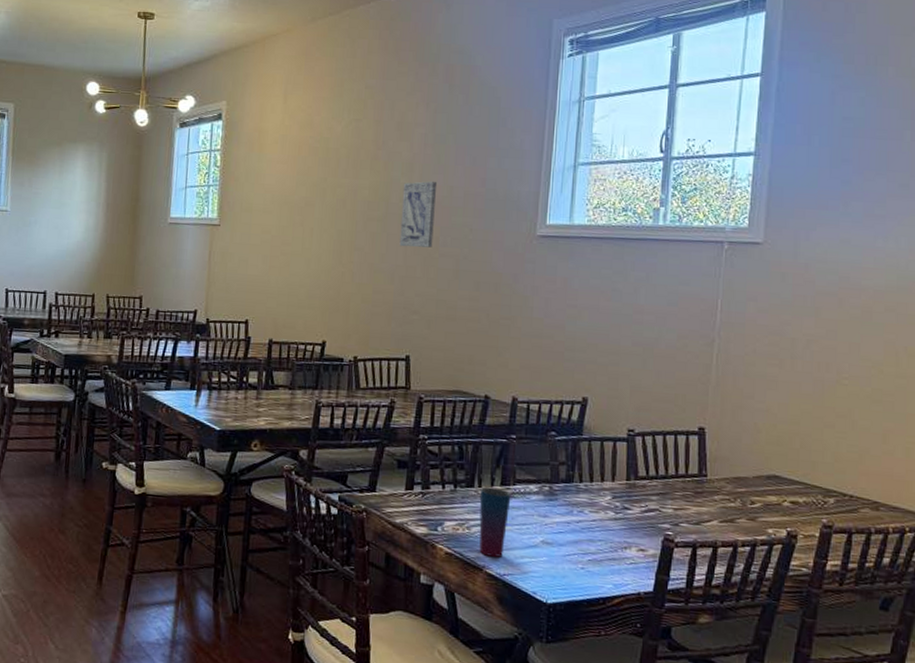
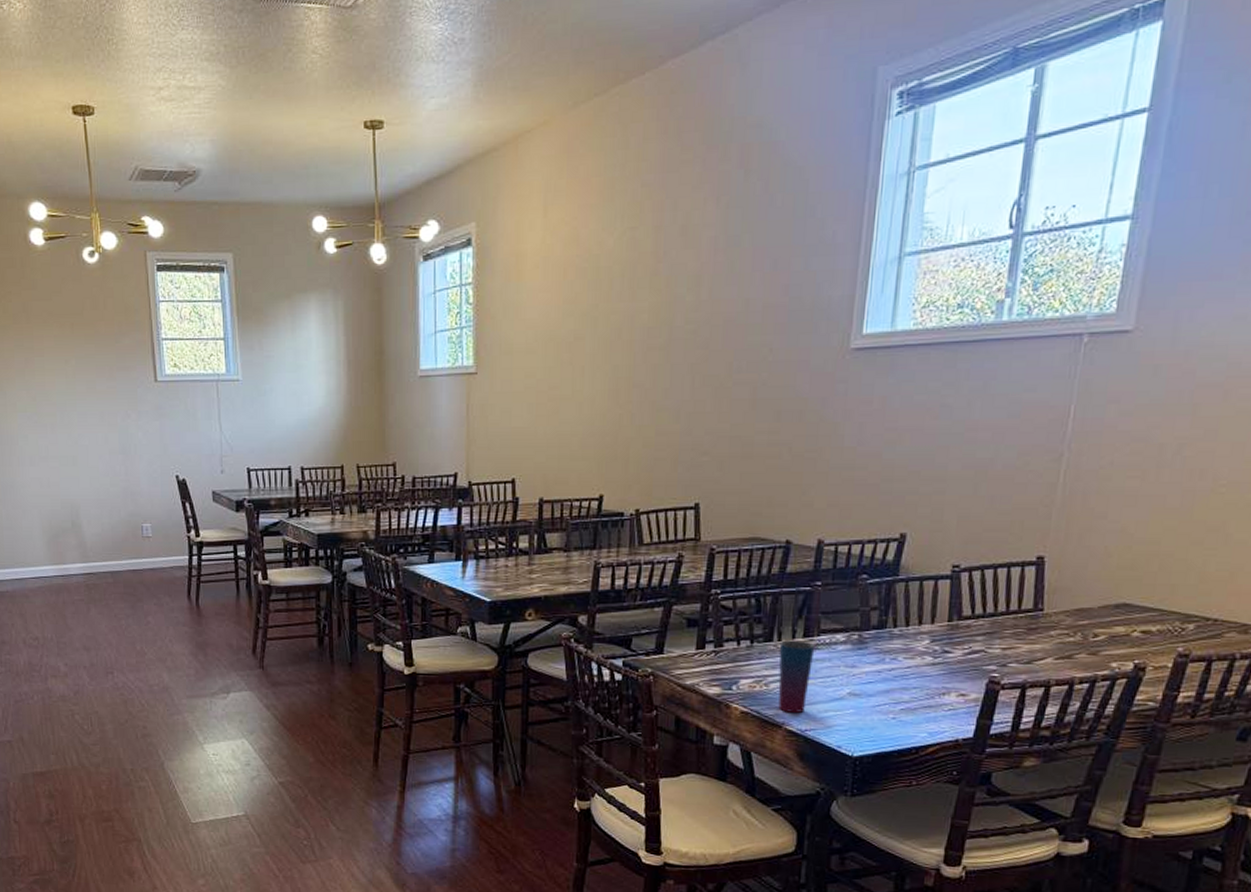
wall art: present [399,181,438,248] -> none [685,294,731,378]

